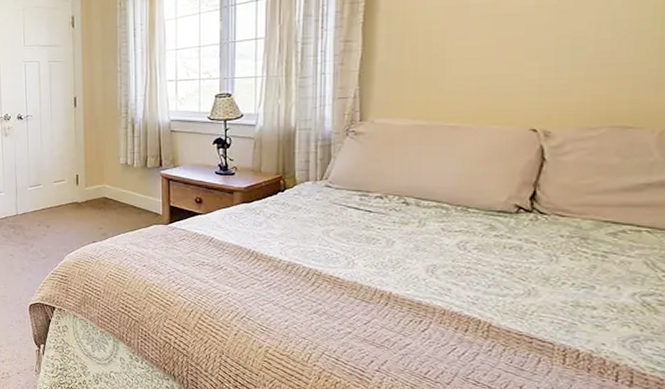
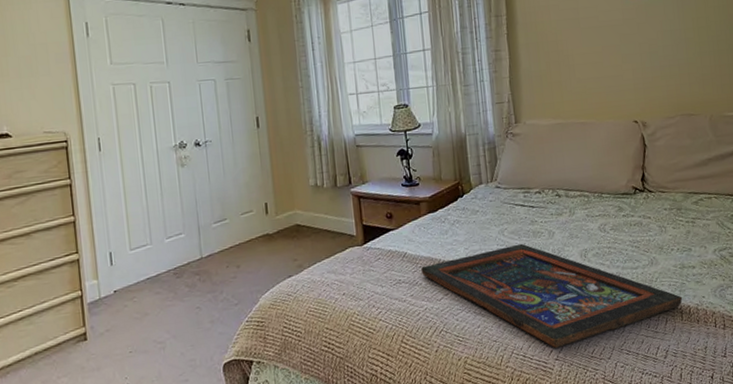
religious icon: none [228,247,570,360] -> present [421,243,683,348]

